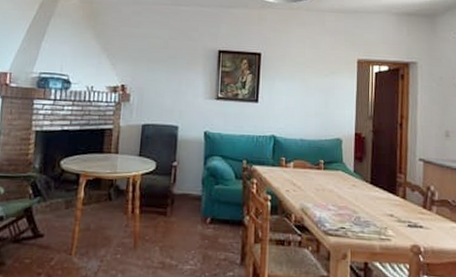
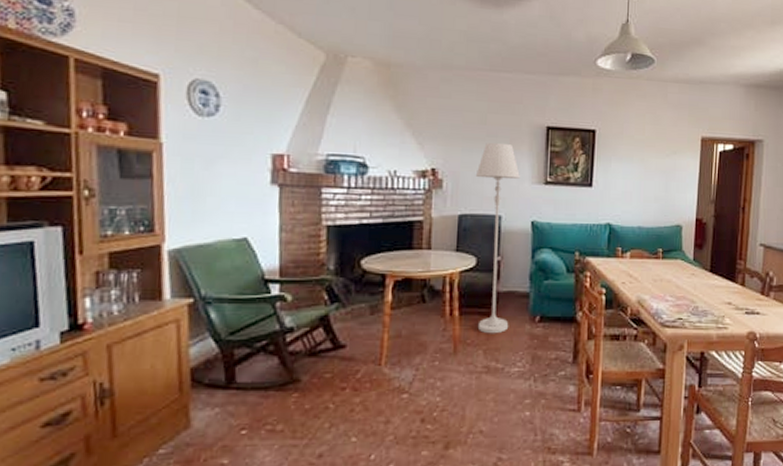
floor lamp: none [155,63,195,233] -> present [475,142,520,334]

